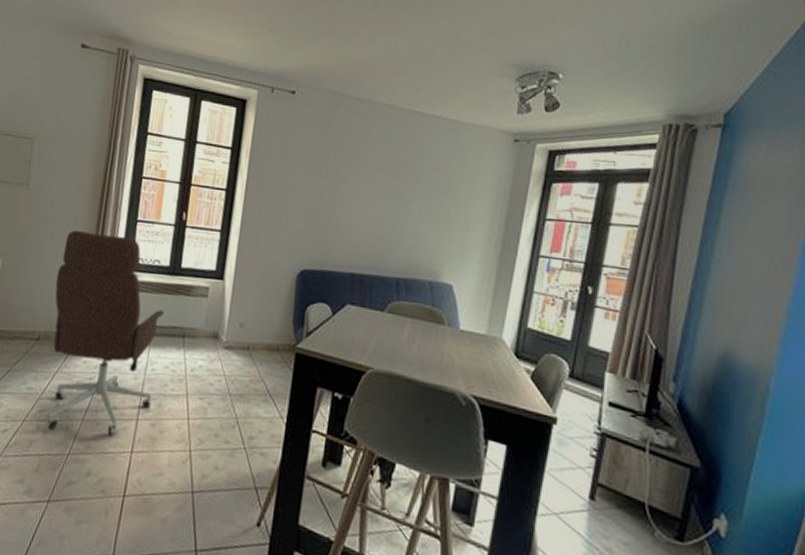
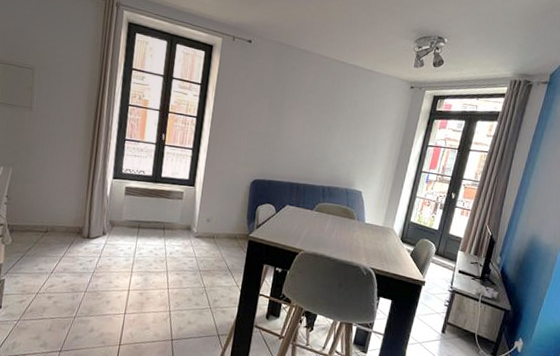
office chair: present [44,230,164,436] -> none [54,146,148,303]

